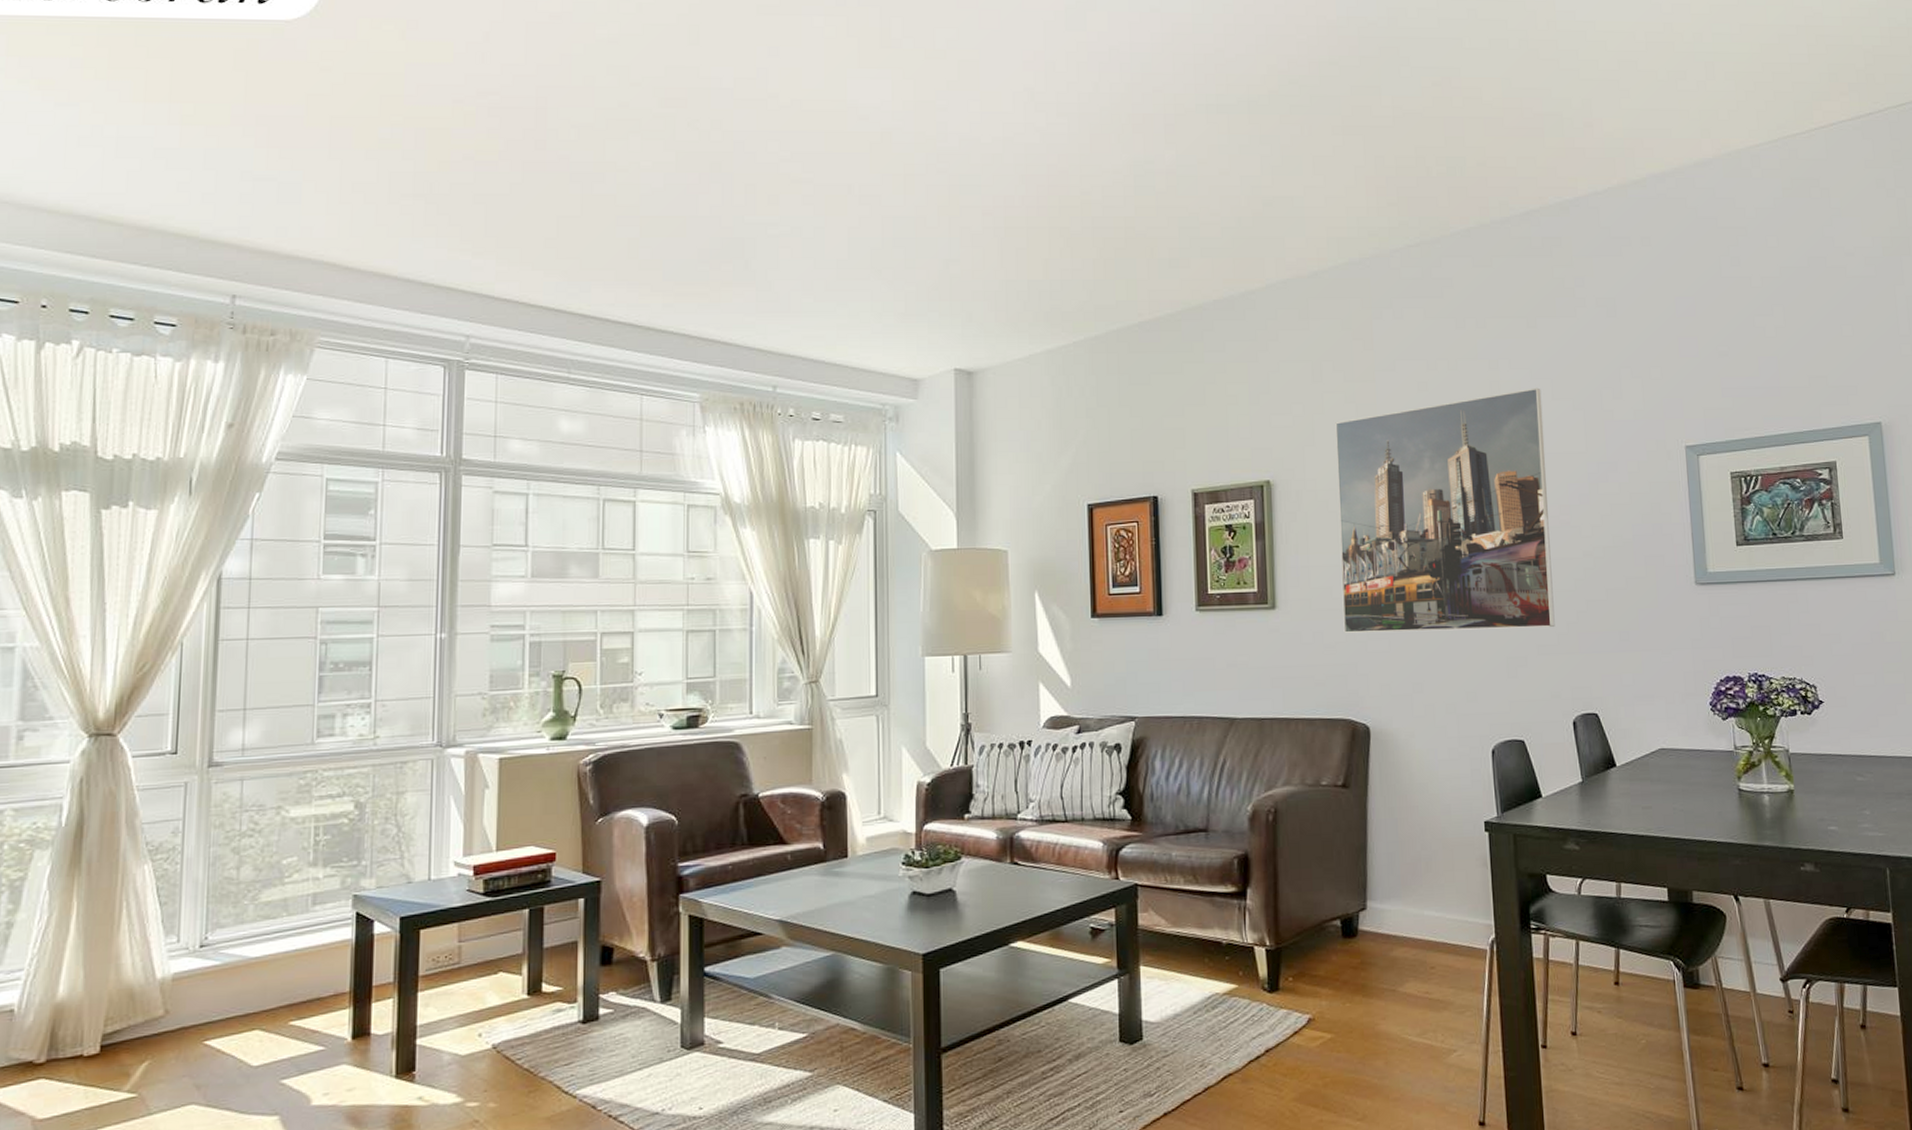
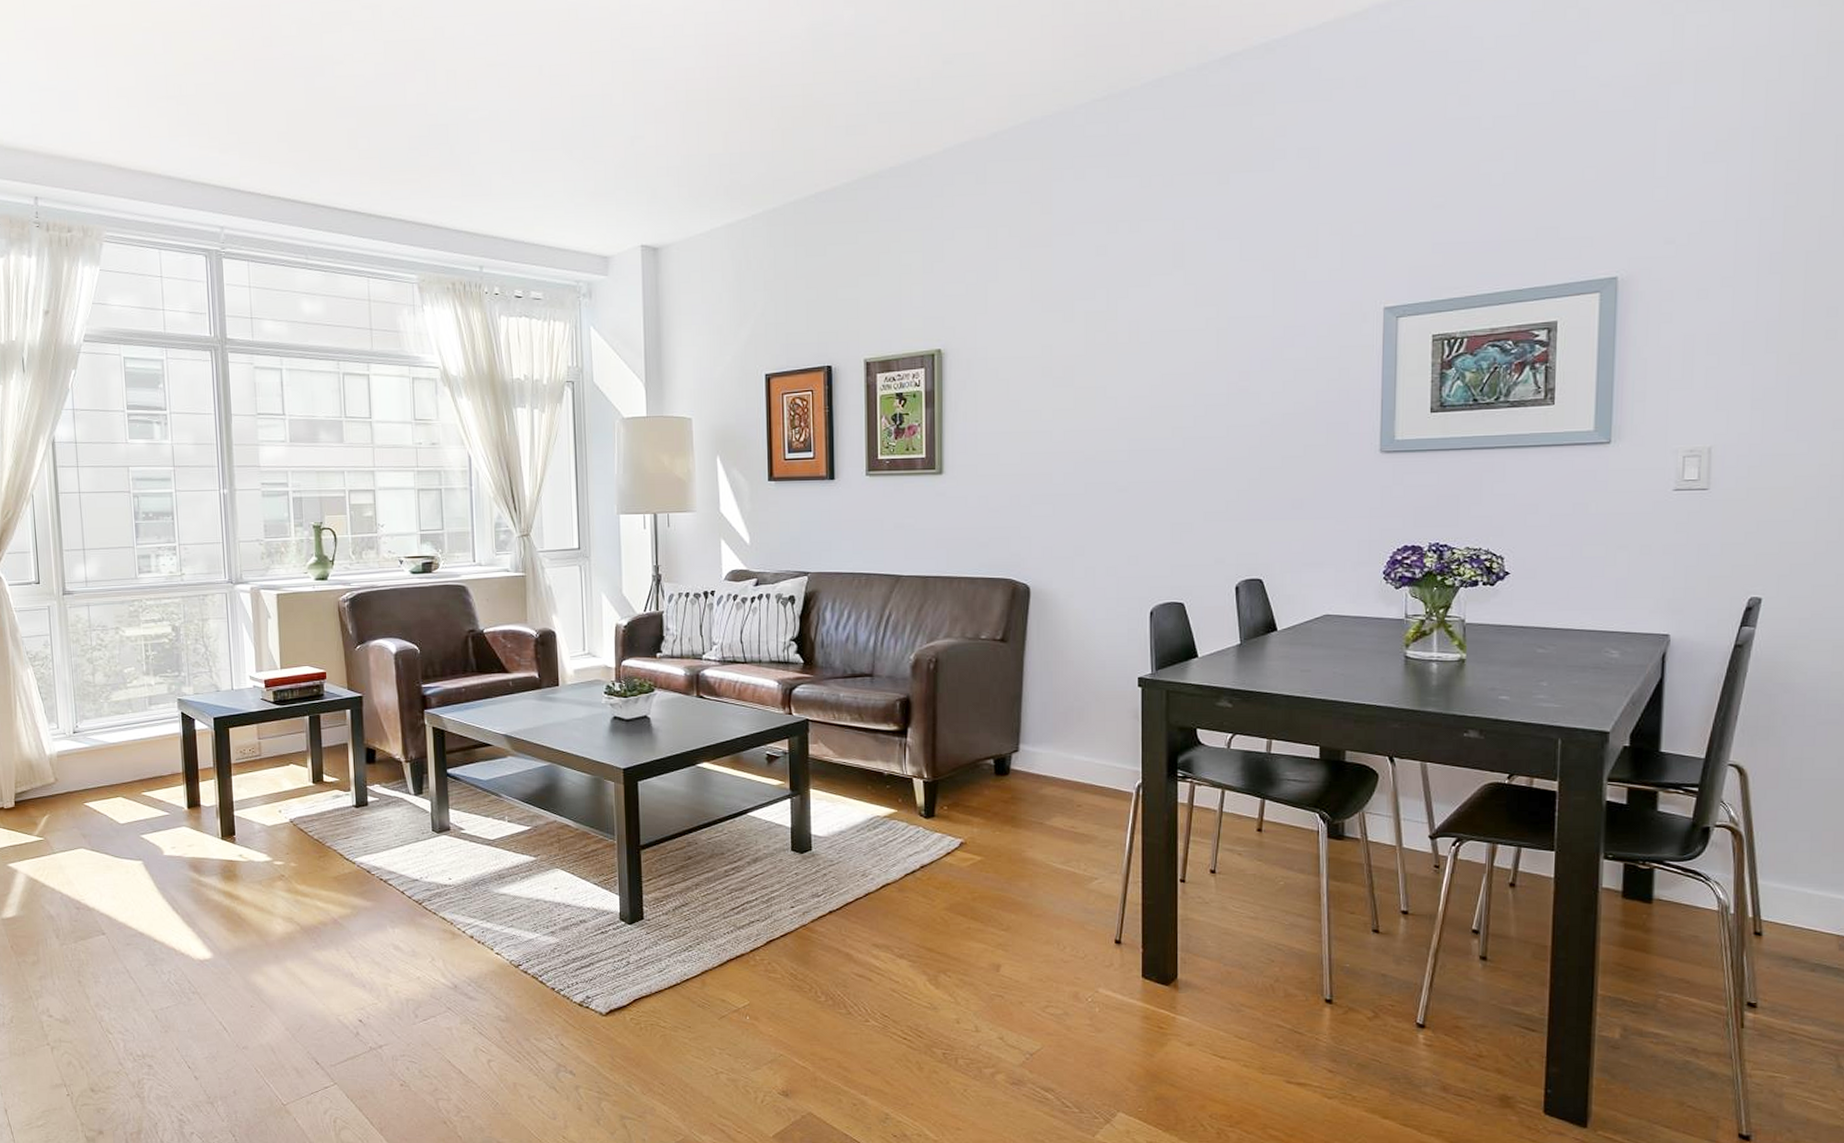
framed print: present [1335,388,1555,633] -> none [1008,248,1229,498]

